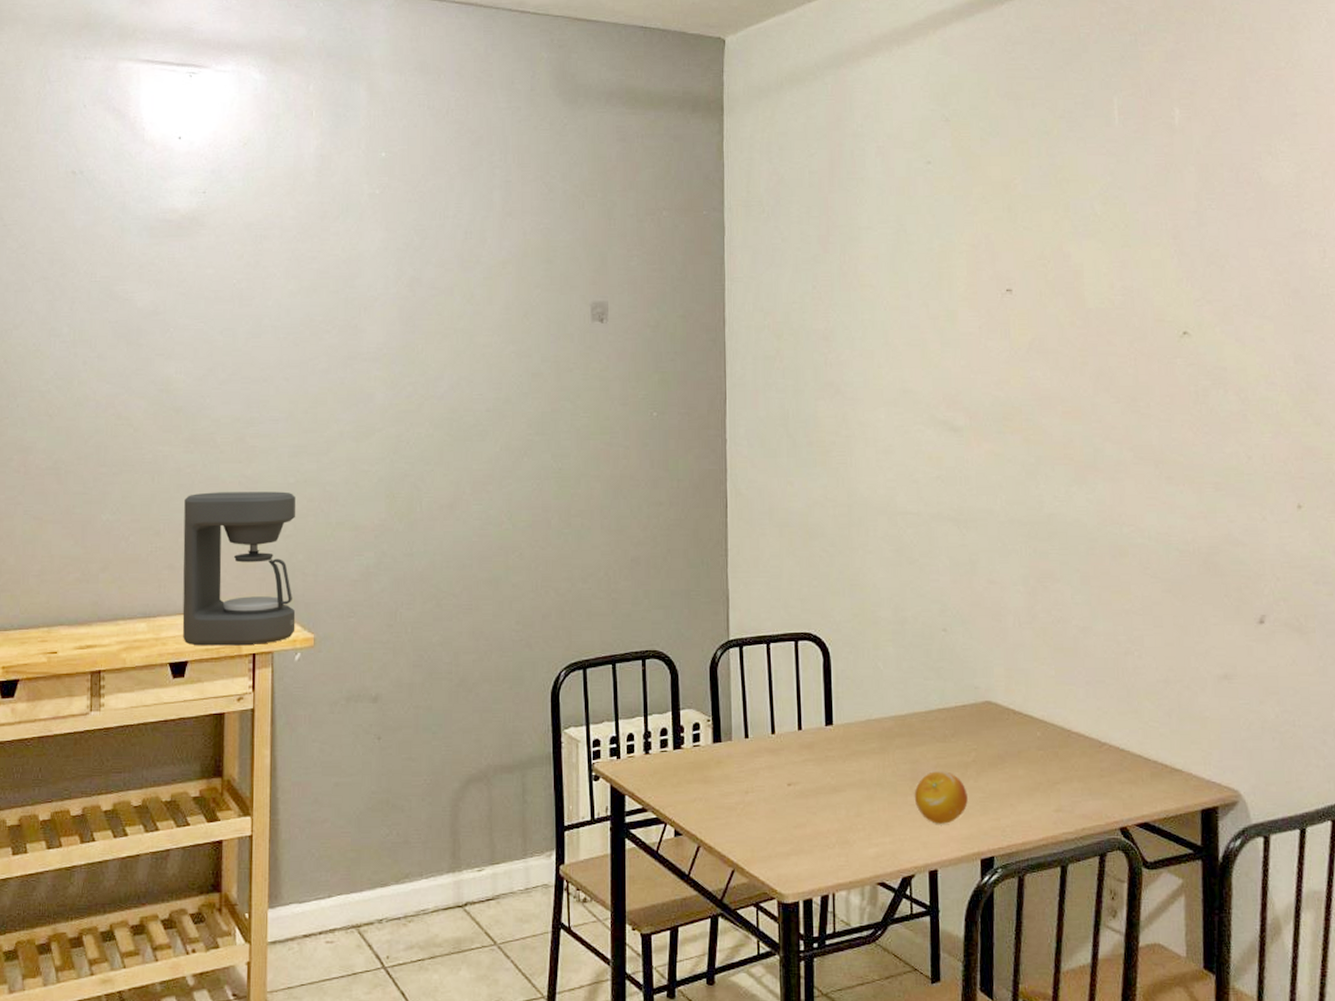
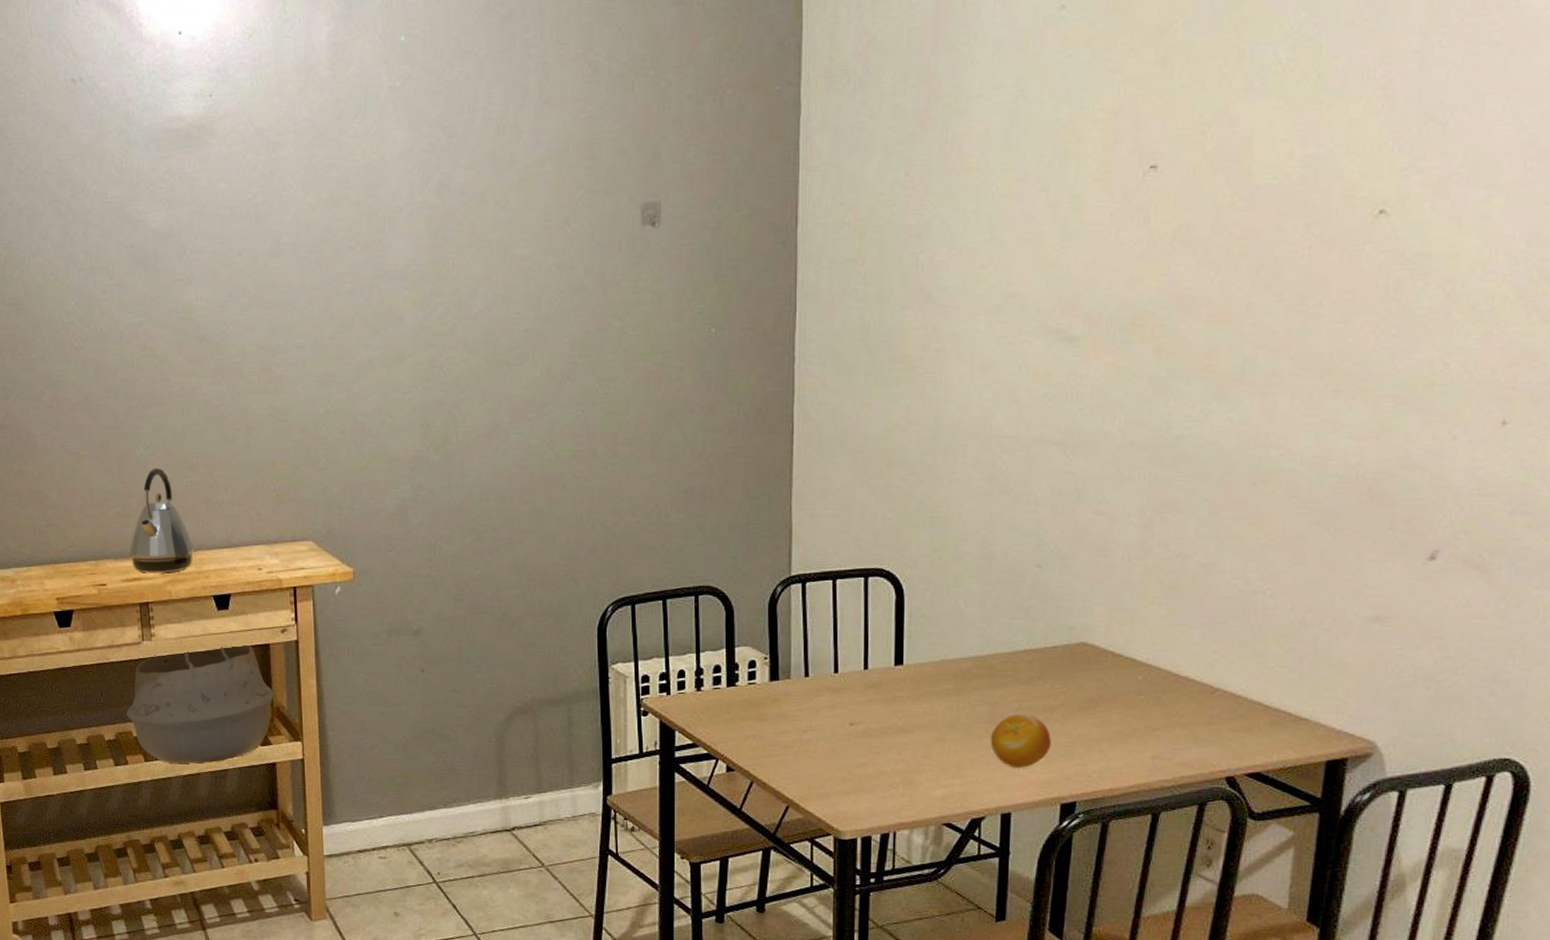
woven basket: none [65,714,226,845] -> present [126,644,274,764]
kettle: none [85,534,154,641] -> present [129,468,195,573]
coffee maker: present [182,491,296,645] -> none [215,423,334,578]

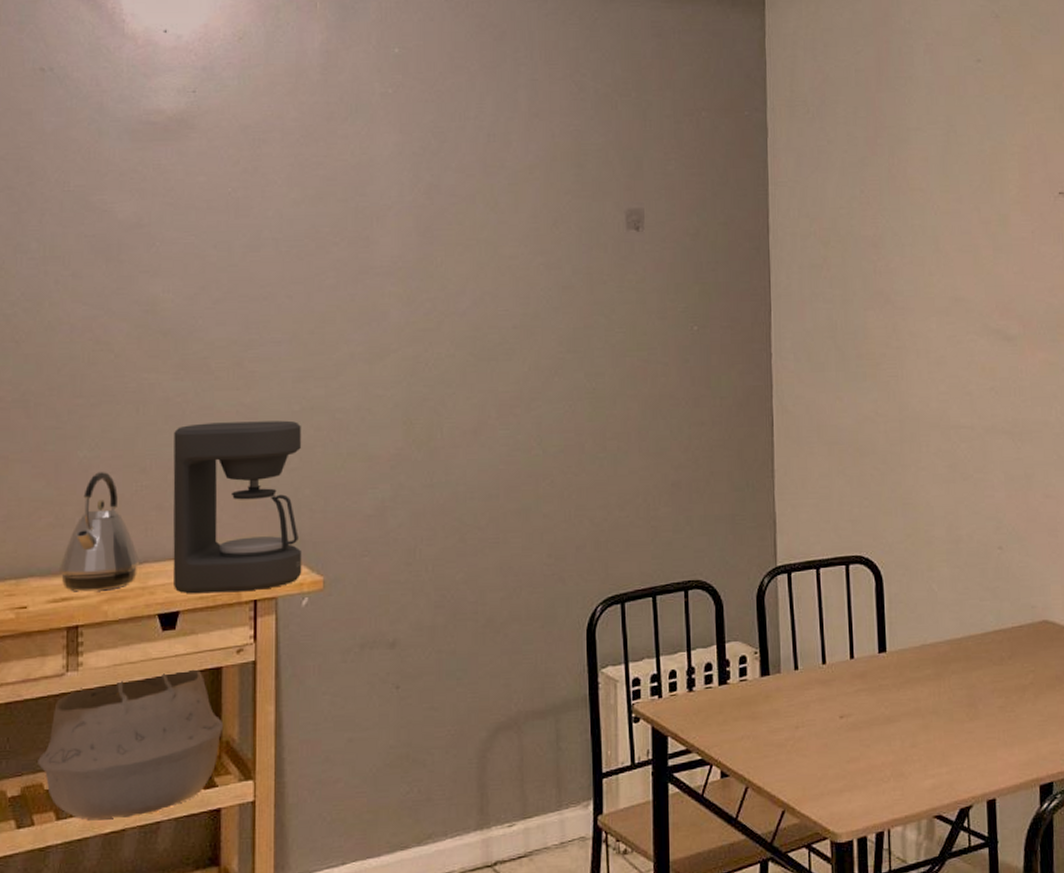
coffee maker: none [215,423,334,578] -> present [173,420,302,593]
fruit: present [990,714,1051,768] -> none [971,695,1026,751]

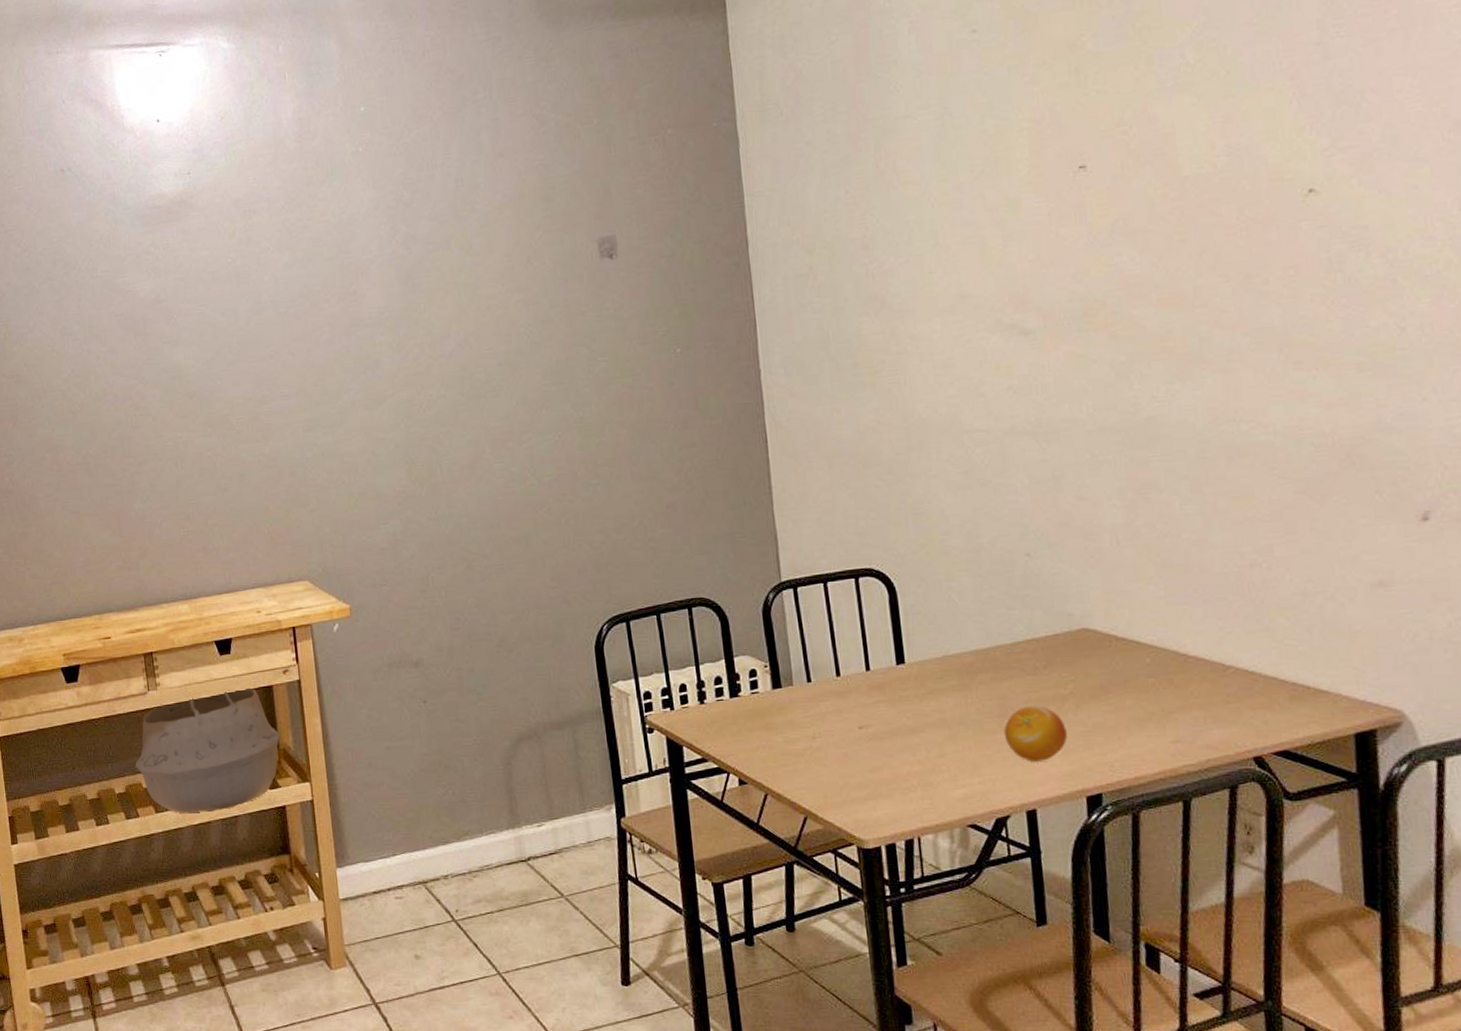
kettle: present [60,472,140,592] -> none [131,520,195,624]
coffee maker: present [173,420,302,593] -> none [209,466,331,623]
fruit: none [971,695,1026,751] -> present [1003,706,1067,762]

